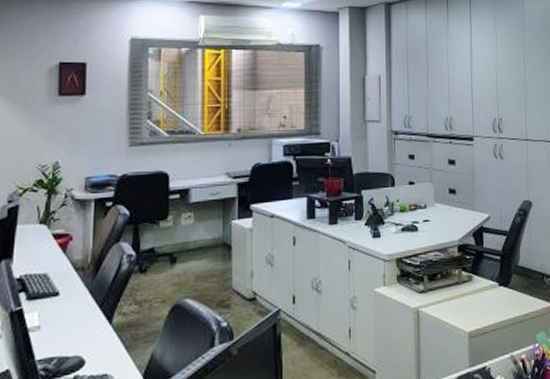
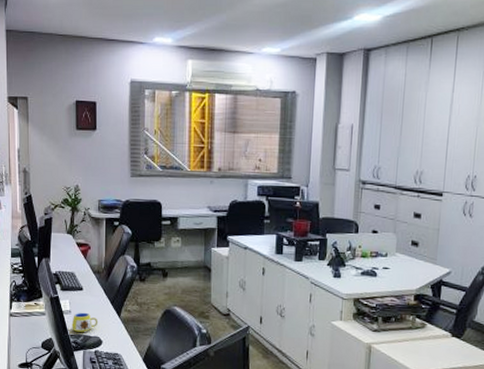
mug: none [40,325,81,354] -> present [72,312,98,333]

